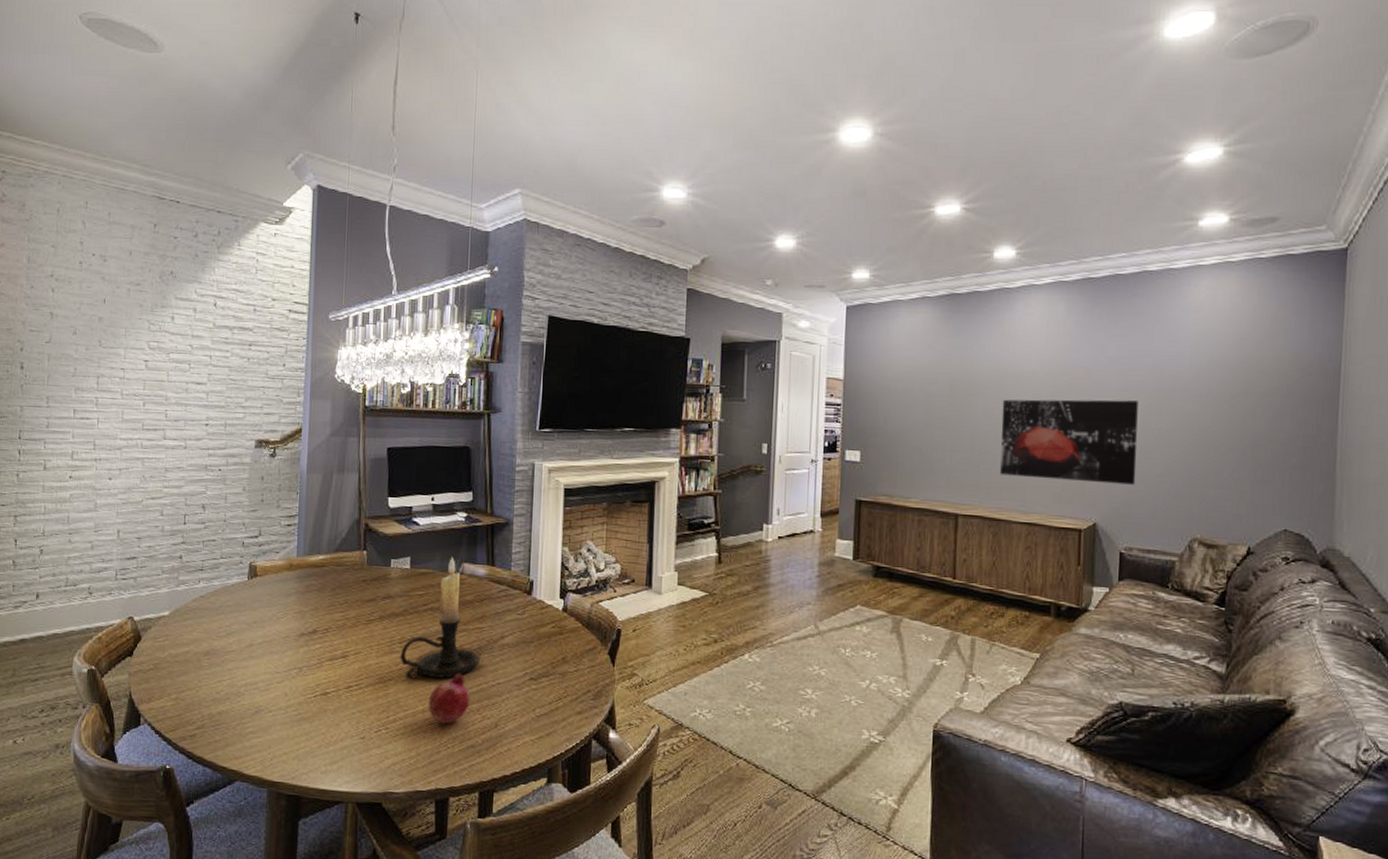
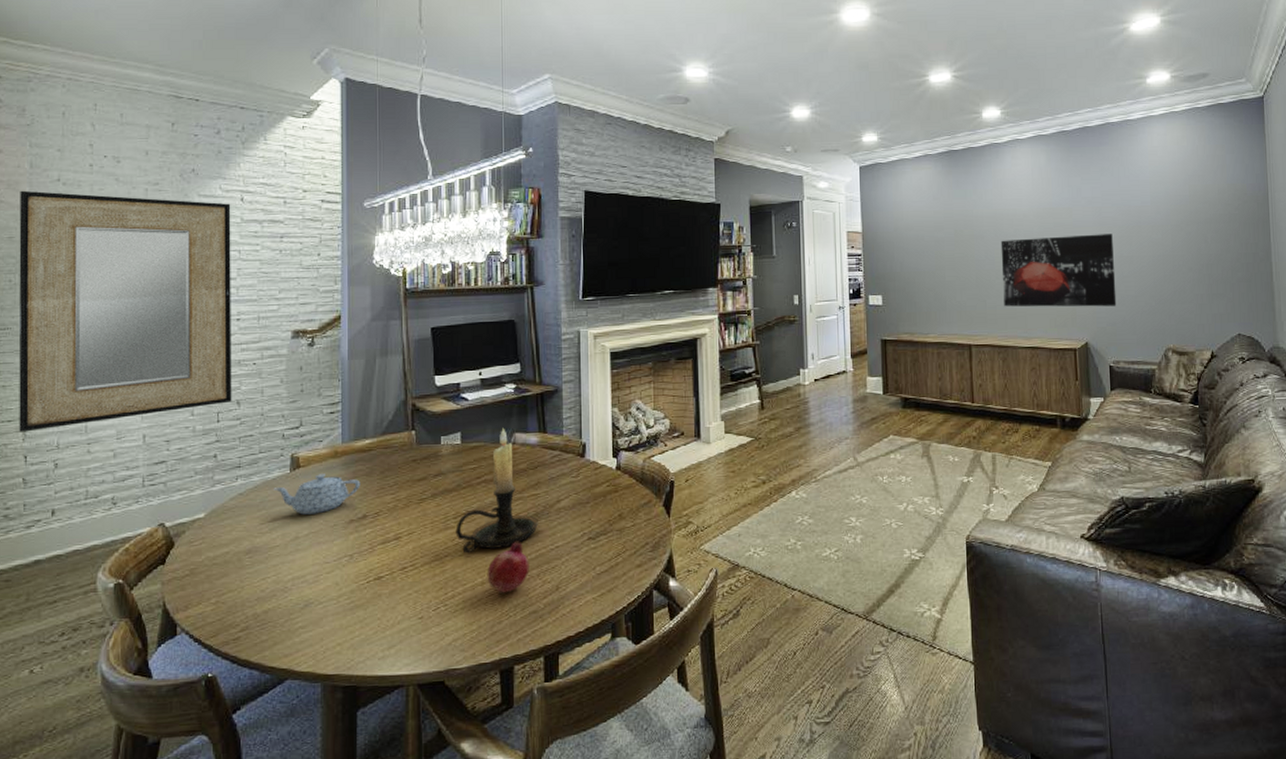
home mirror: none [11,284,205,517] -> present [18,190,232,432]
teapot: none [232,585,313,624] -> present [273,474,361,515]

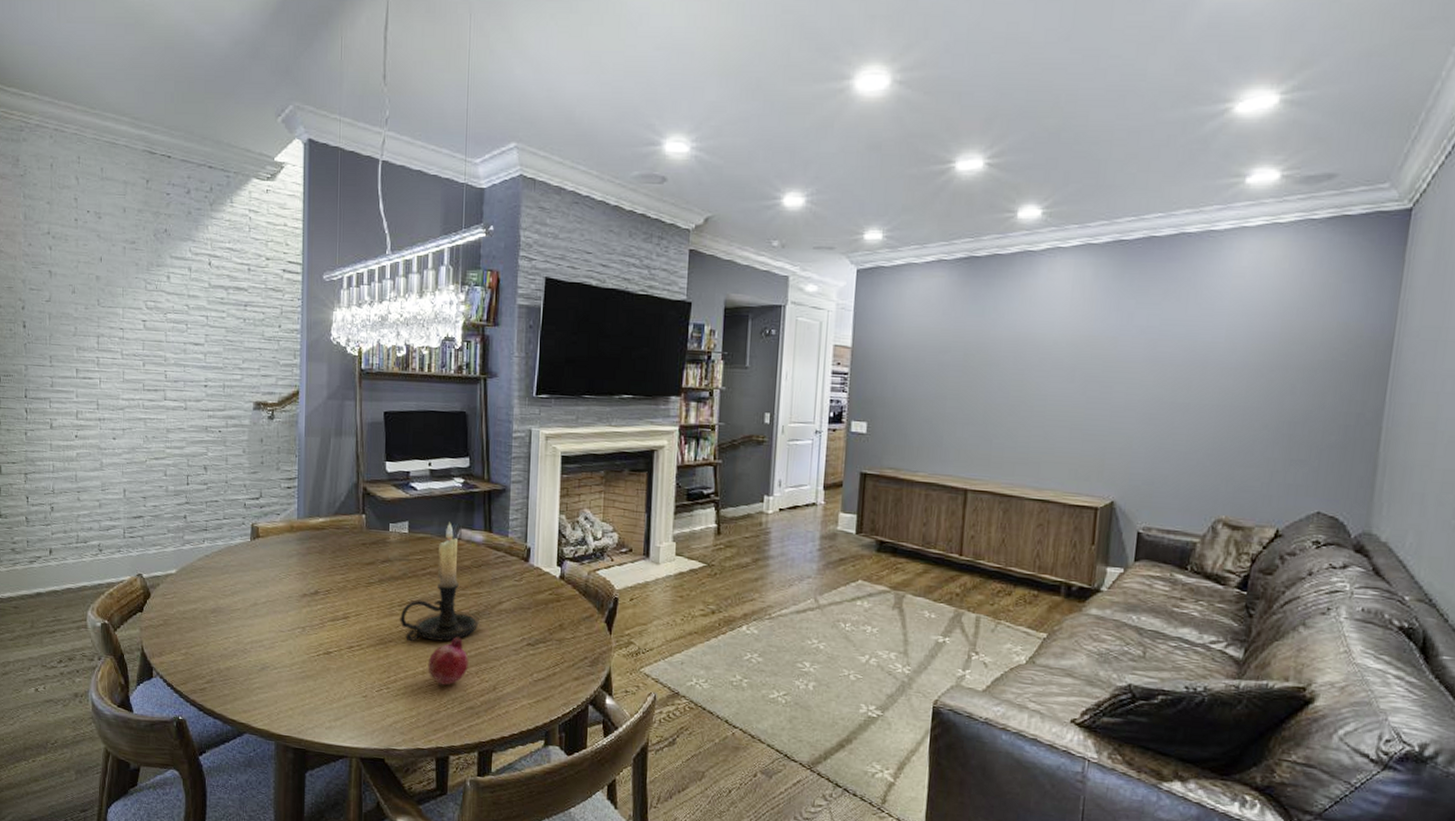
home mirror: present [18,190,232,432] -> none [16,241,200,475]
teapot: present [273,474,361,515] -> none [236,546,314,584]
wall art: present [1000,234,1117,307] -> none [1014,370,1167,462]

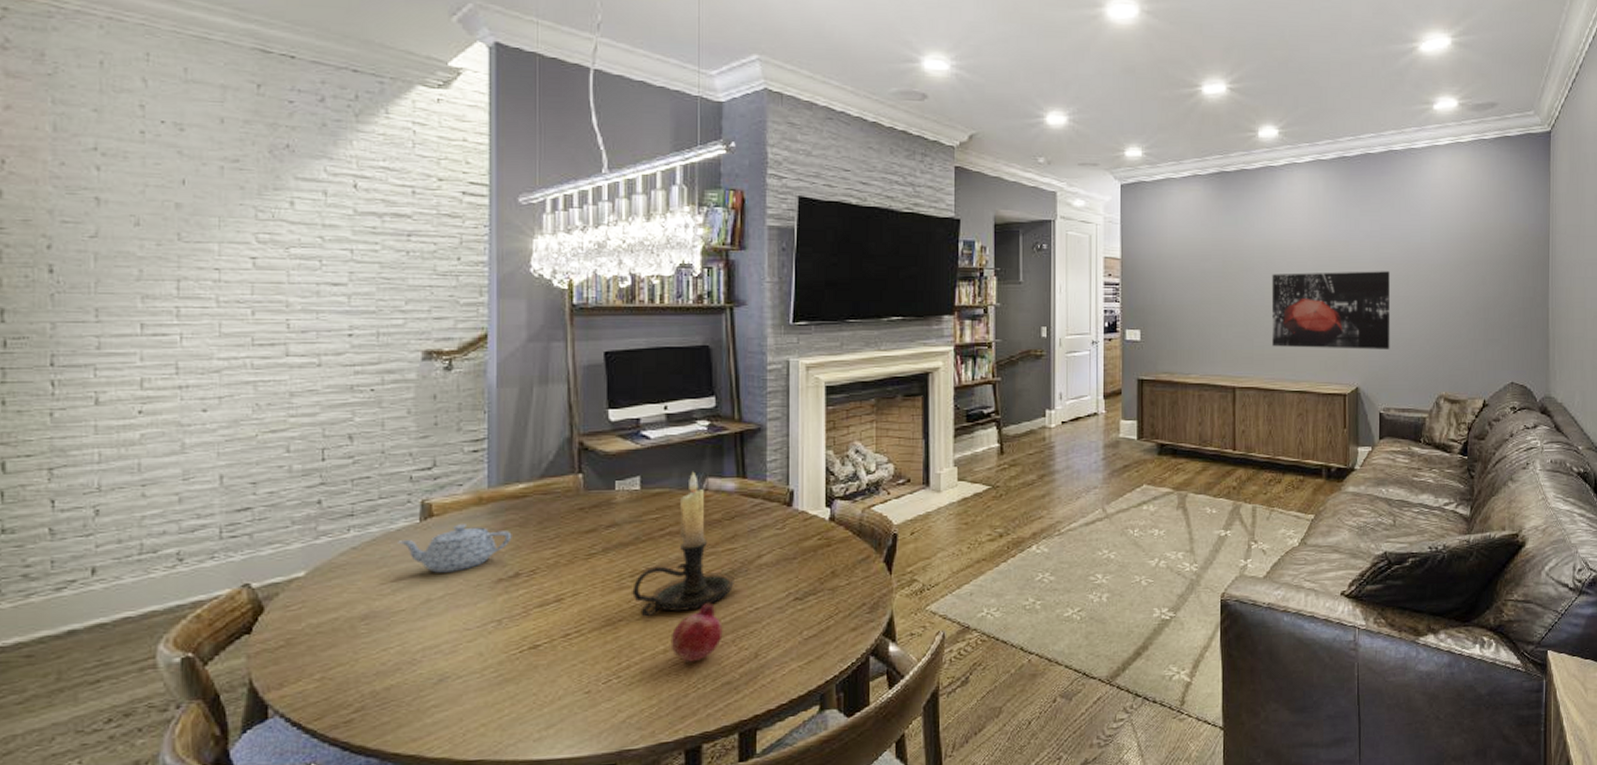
teapot: none [236,546,314,584] -> present [398,524,512,573]
wall art: none [1014,370,1167,462] -> present [1271,271,1391,349]

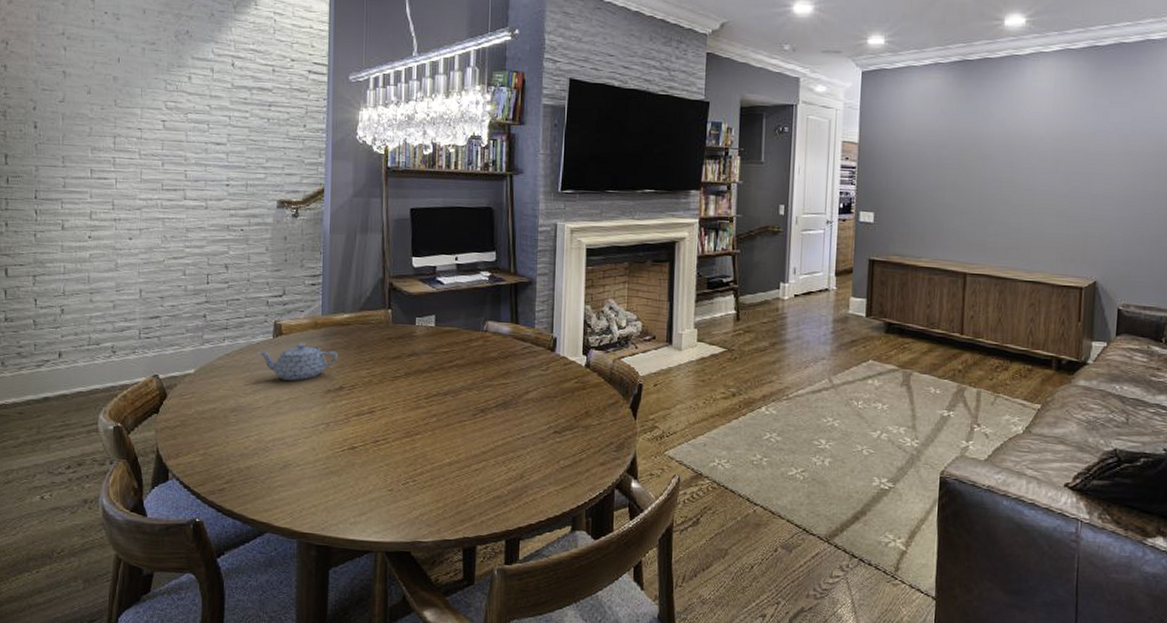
candle holder: present [632,471,734,617] -> none [426,314,506,434]
fruit: present [670,602,723,663] -> none [454,427,496,476]
wall art: present [1271,271,1391,349] -> none [1007,163,1139,245]

